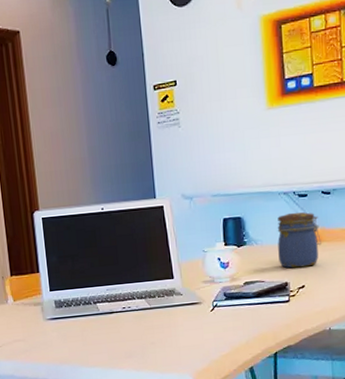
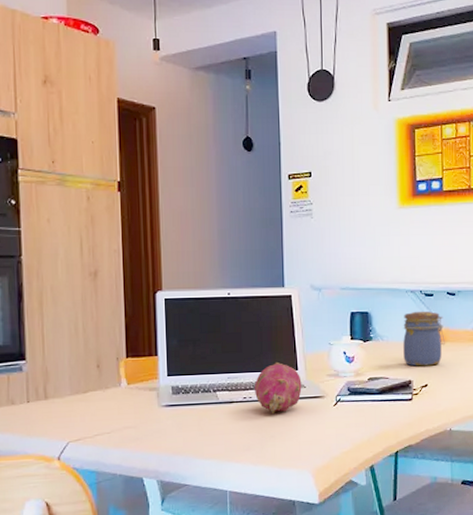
fruit: none [132,271,179,323] -> present [254,361,302,415]

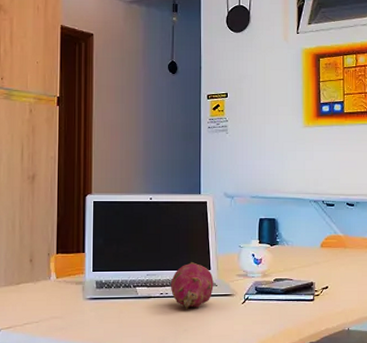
jar: present [403,310,445,367] -> none [306,219,344,270]

